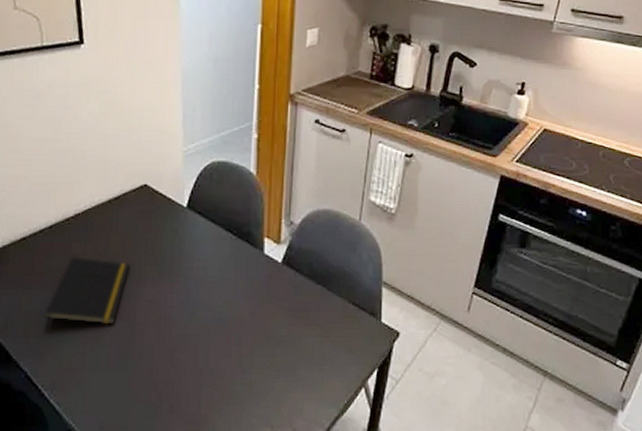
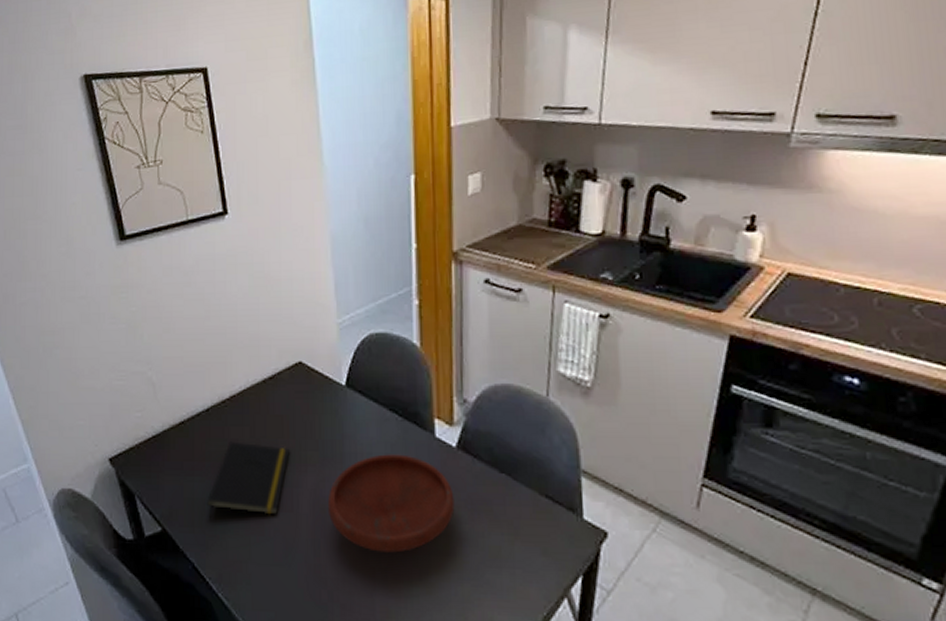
bowl: none [162,268,277,355] -> present [327,454,455,553]

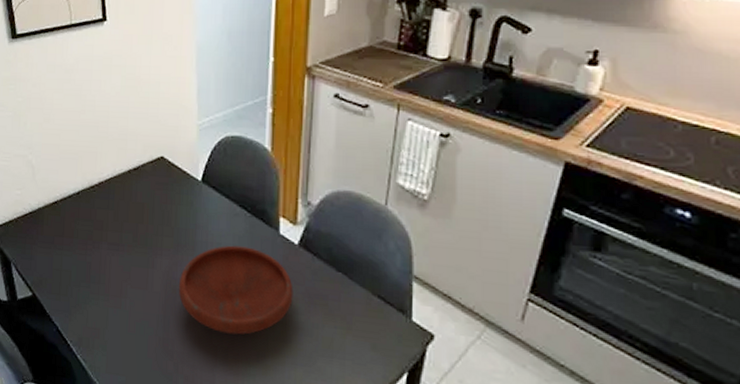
notepad: present [207,441,290,519] -> none [72,222,148,291]

